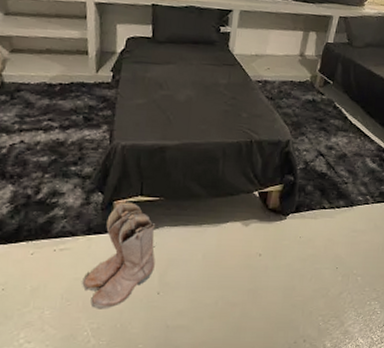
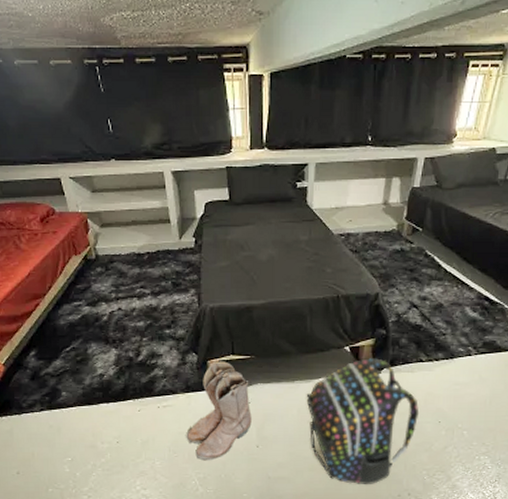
backpack: none [212,204,319,332] -> present [306,358,420,484]

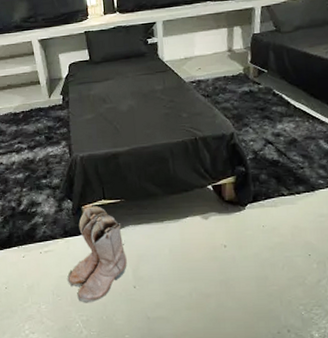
backpack: present [306,358,420,484] -> none [176,195,288,322]

